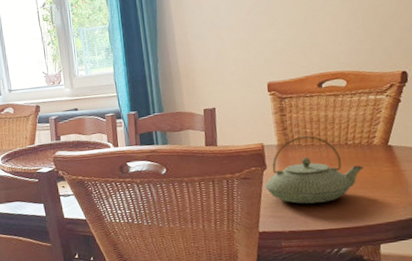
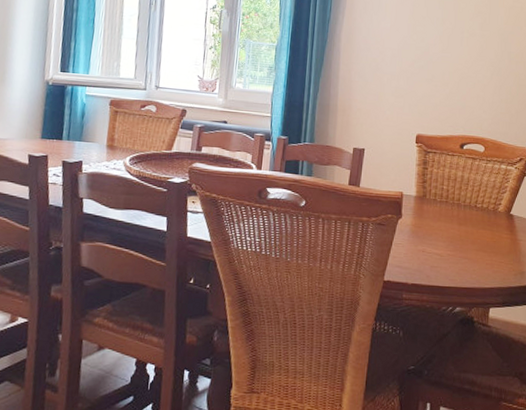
teapot: present [265,135,364,204] -> none [397,192,487,260]

